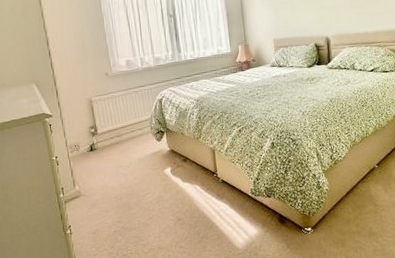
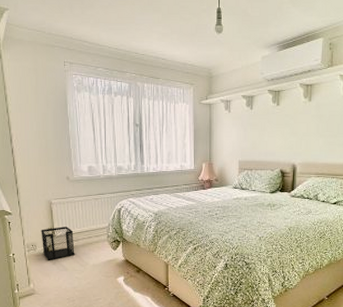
wastebasket: none [83,123,119,159] -> present [41,227,75,260]

